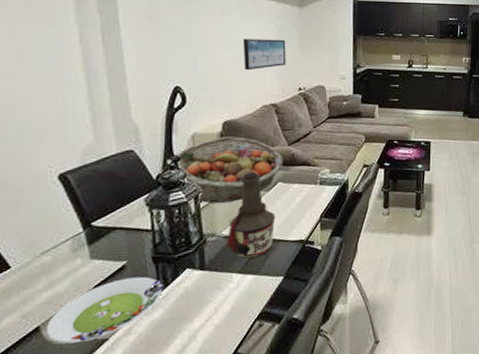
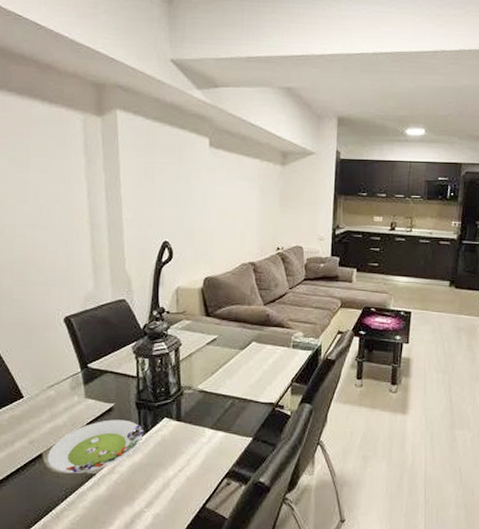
fruit basket: present [174,136,284,203] -> none [159,292,259,357]
bottle: present [226,173,276,259] -> none [201,330,248,415]
wall art: present [242,39,287,71] -> none [226,197,267,228]

